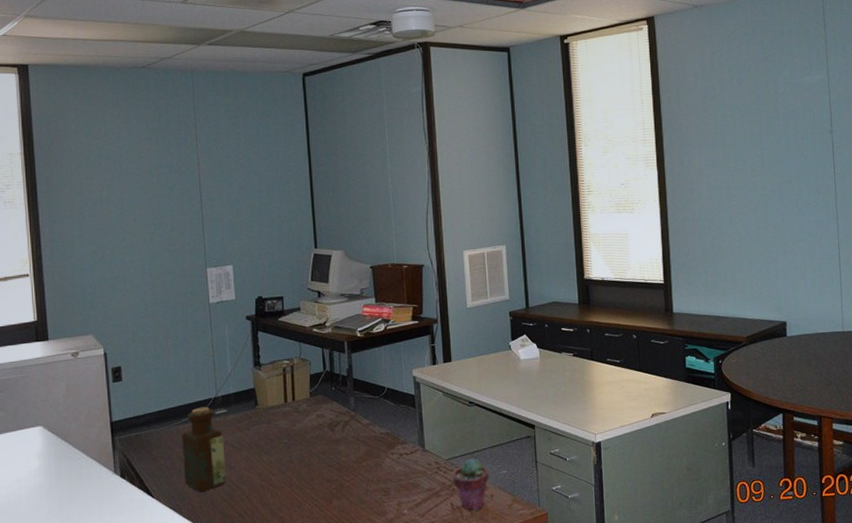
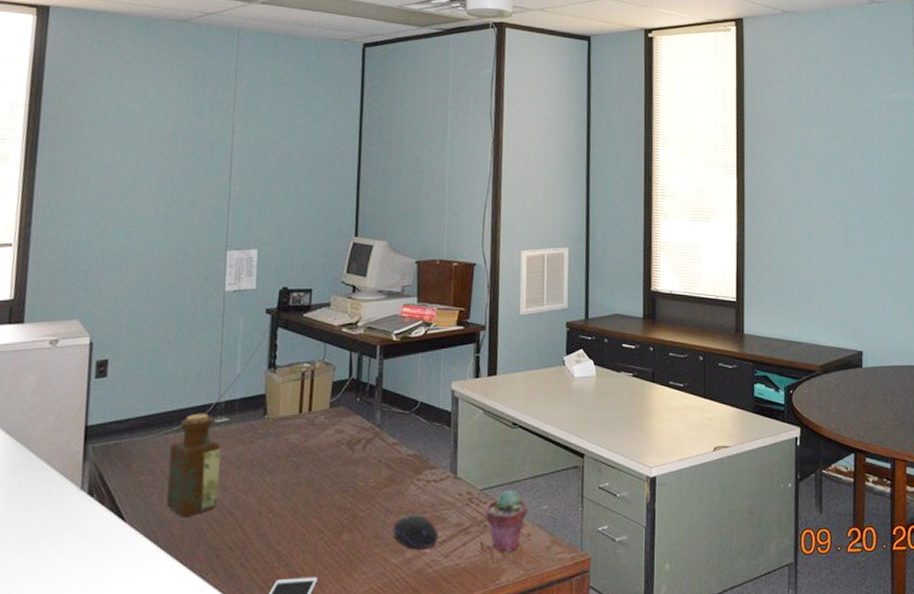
computer mouse: none [374,482,414,512] -> present [392,515,439,550]

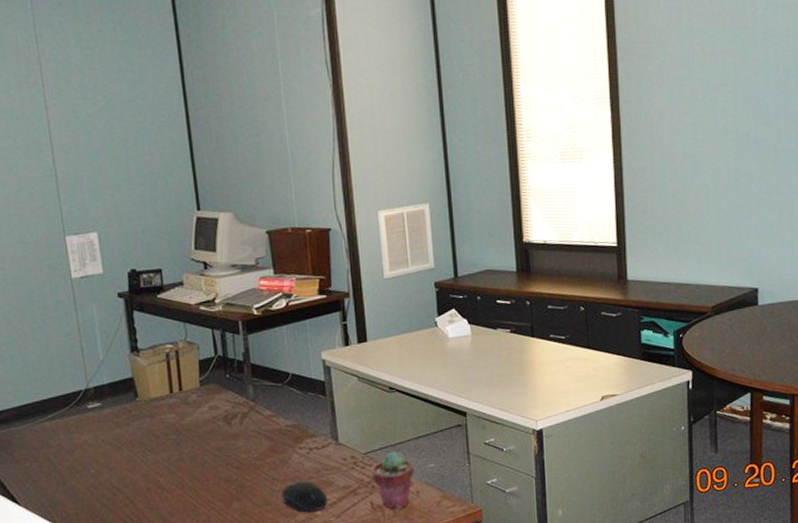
bottle: present [166,413,221,518] -> none [48,400,106,498]

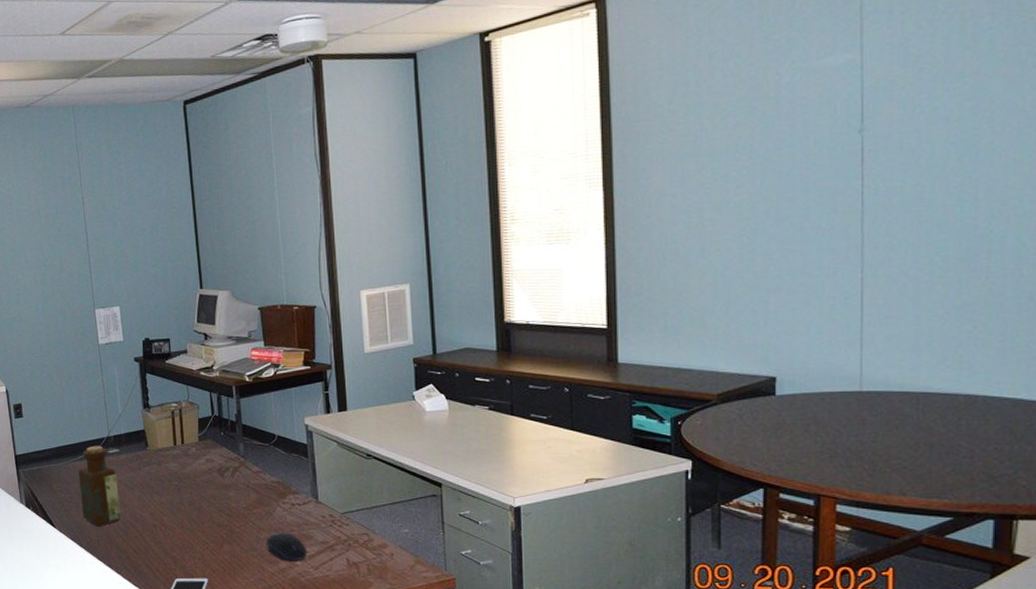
bottle: none [48,400,106,498] -> present [78,445,121,527]
potted succulent: present [372,451,414,510] -> none [349,513,389,568]

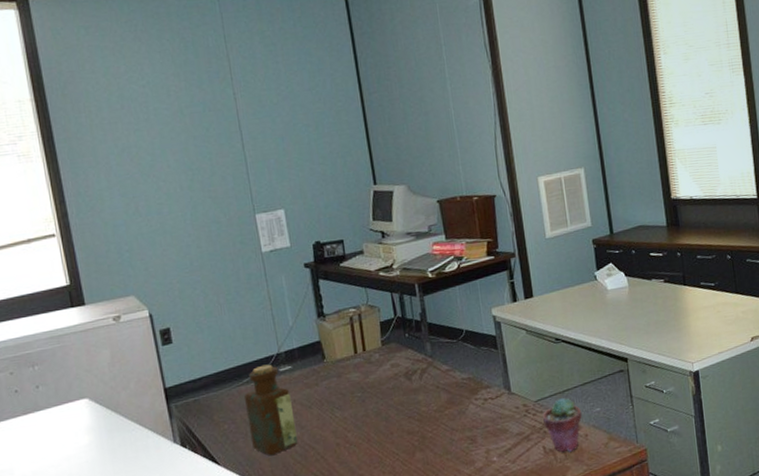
computer mouse: present [265,532,308,562] -> none [460,429,504,460]
potted succulent: none [349,513,389,568] -> present [543,397,582,453]

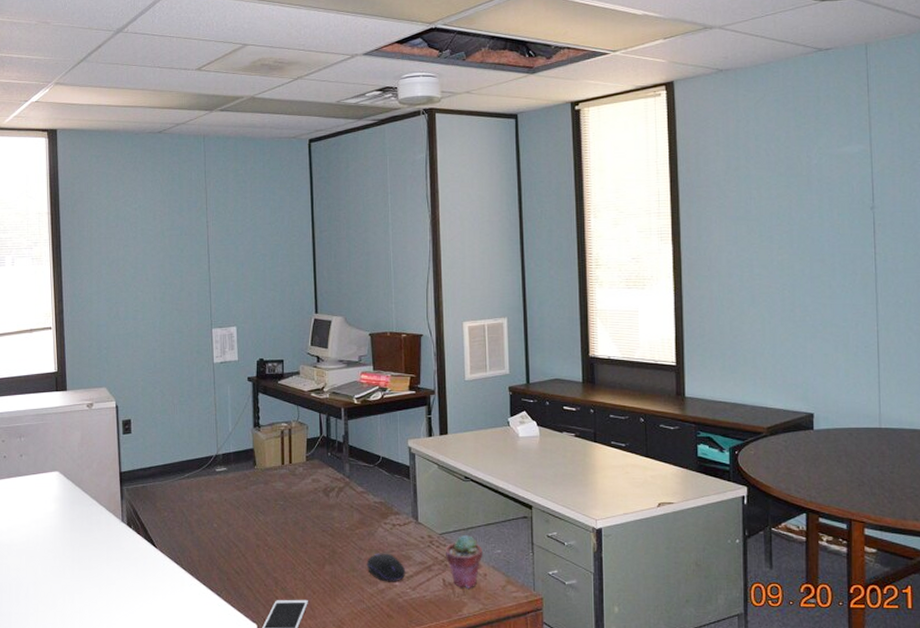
bottle: present [244,364,298,456] -> none [183,463,224,547]
computer mouse: none [460,429,504,460] -> present [366,553,406,582]

